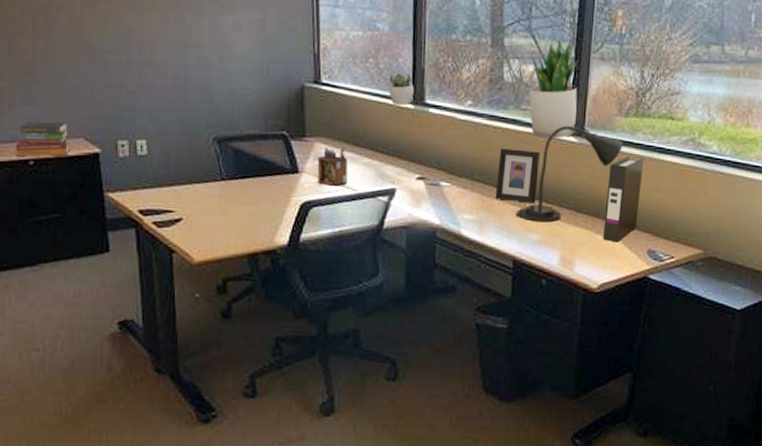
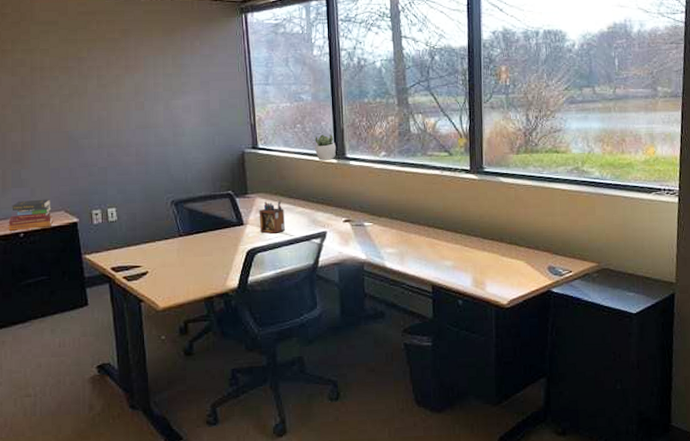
picture frame: present [495,148,540,203] -> none [411,189,447,235]
desk lamp: present [515,125,623,222] -> none [430,165,517,250]
planter: present [529,38,578,139] -> none [431,92,475,178]
binder: present [603,155,644,243] -> none [507,186,537,263]

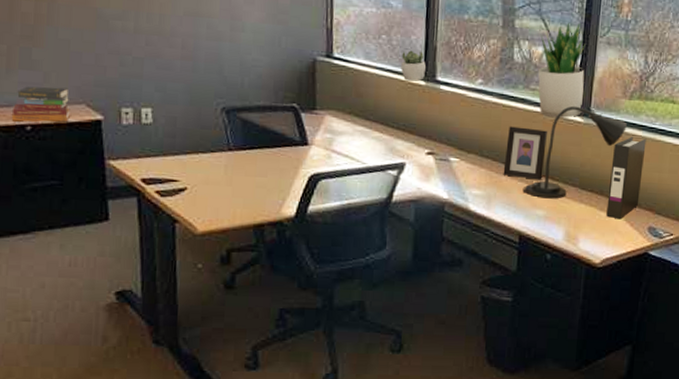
desk organizer: present [259,201,285,234] -> none [327,120,358,160]
picture frame: none [411,189,447,235] -> present [503,126,547,180]
desk lamp: none [430,165,517,250] -> present [522,105,627,199]
planter: none [431,92,475,178] -> present [538,22,585,119]
binder: none [507,186,537,263] -> present [606,136,647,220]

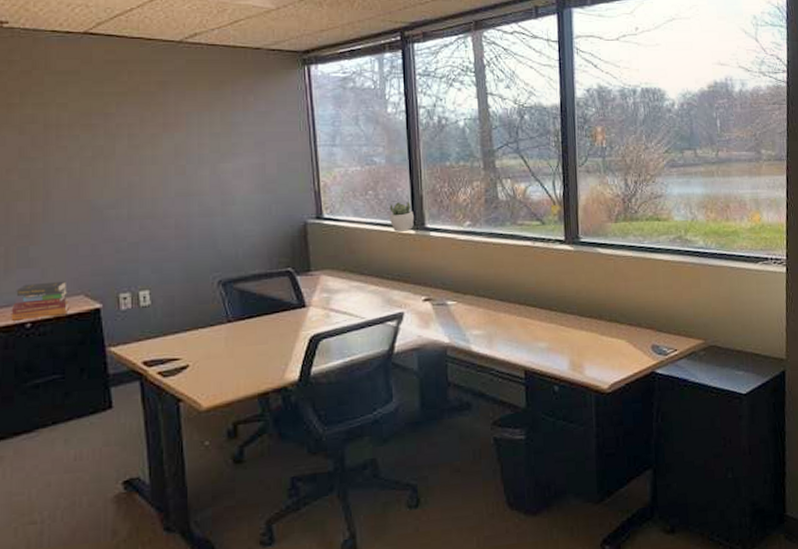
picture frame: present [503,126,547,180] -> none [500,262,541,313]
desk lamp: present [522,105,627,199] -> none [522,235,616,330]
planter: present [538,22,585,119] -> none [521,155,571,250]
binder: present [606,136,647,220] -> none [606,257,639,342]

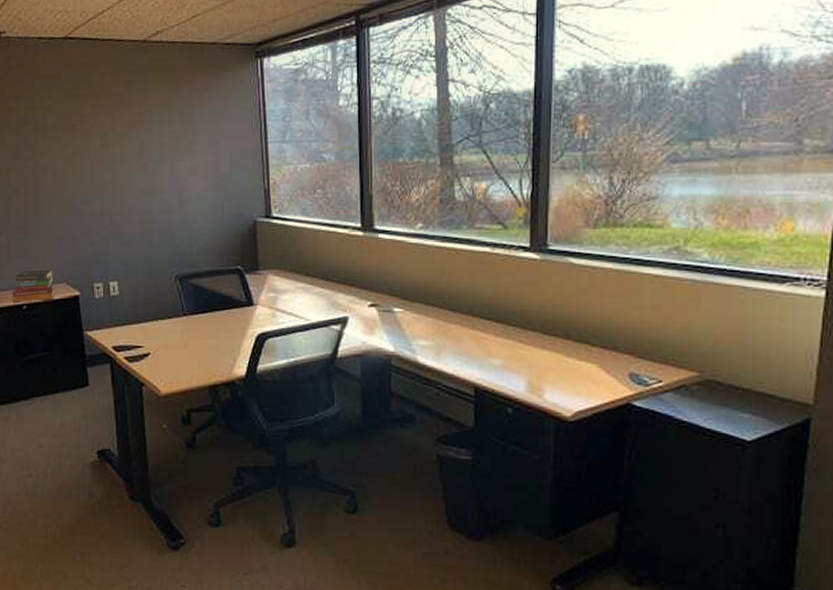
succulent plant: present [389,201,414,232] -> none [338,201,362,233]

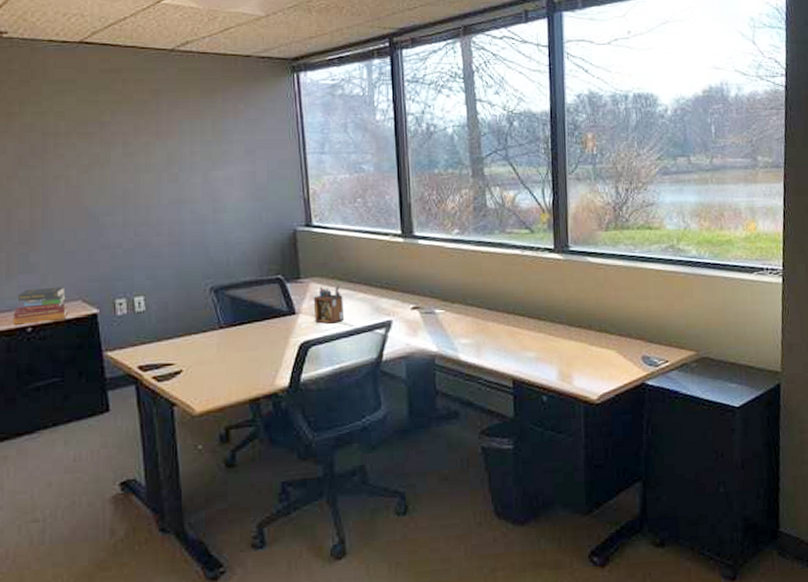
desk organizer: none [271,279,300,318] -> present [313,286,344,325]

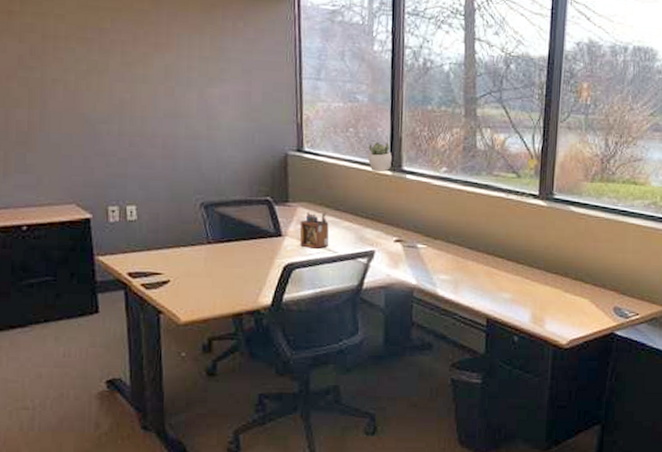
books: present [13,286,67,325] -> none [9,189,62,223]
succulent plant: none [378,209,402,240] -> present [368,142,392,172]

